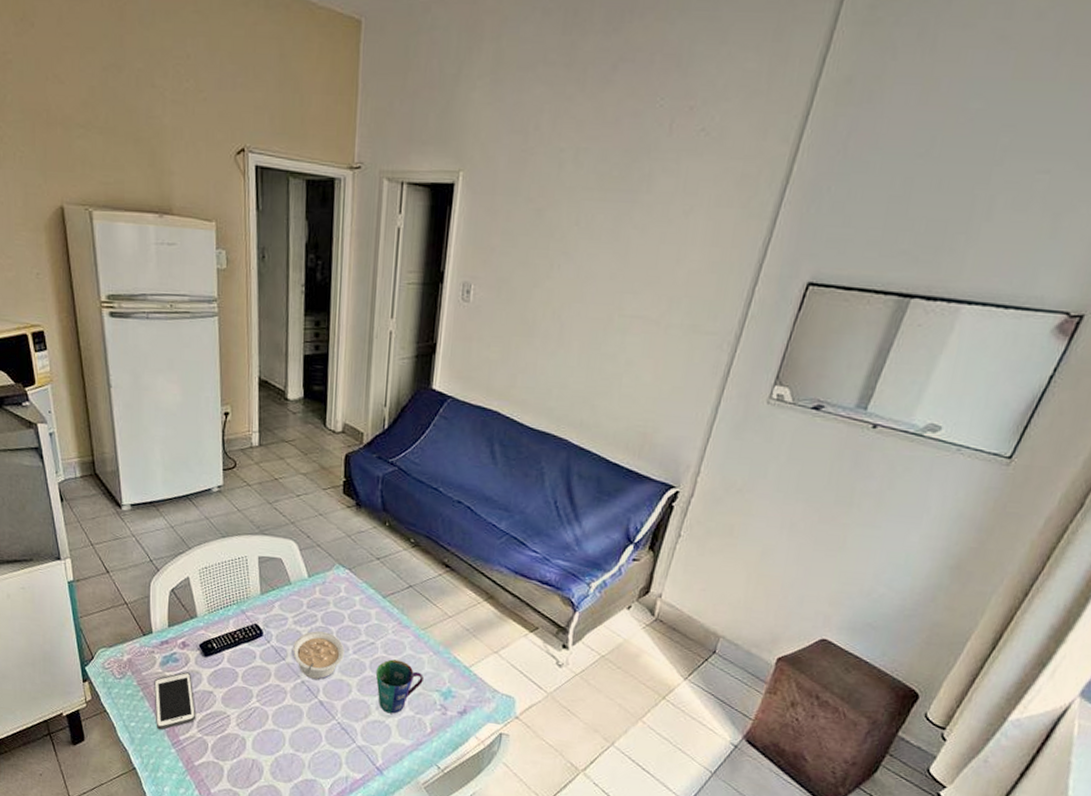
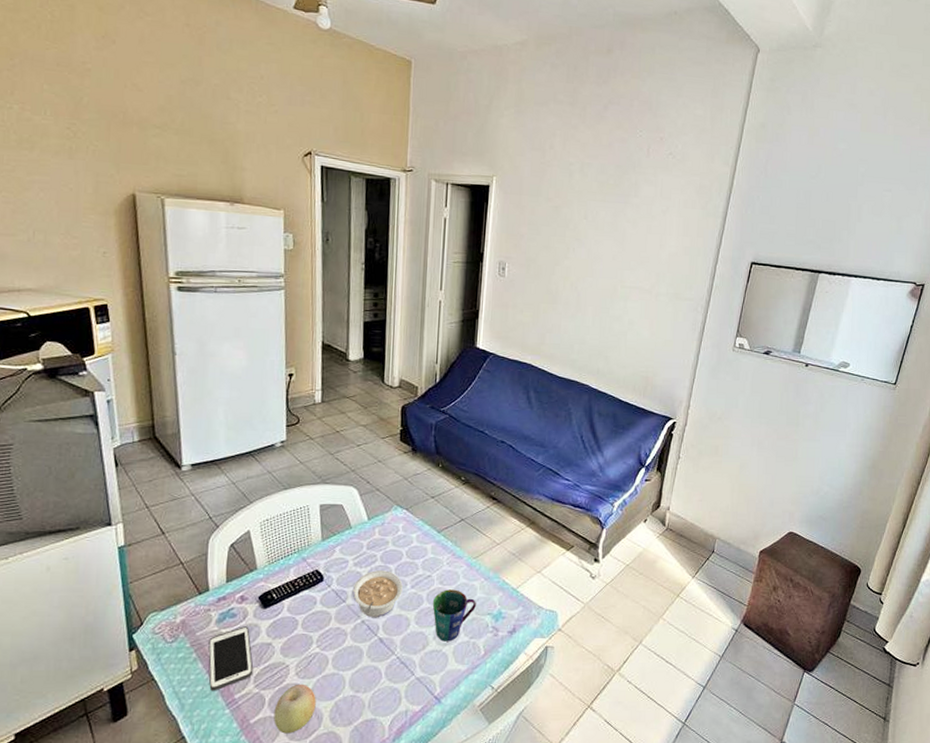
fruit: none [216,734,257,781] -> present [274,684,316,734]

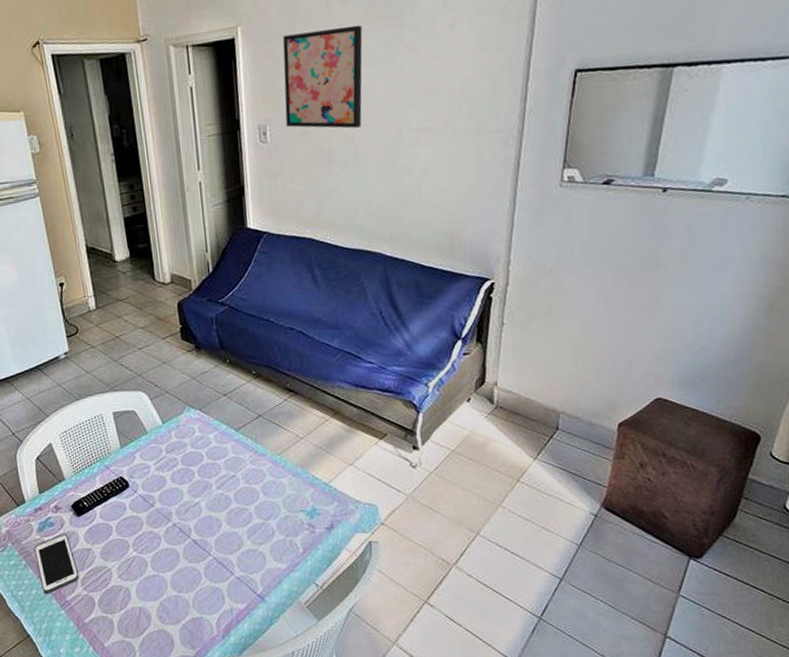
fruit: present [274,684,316,734] -> none [104,585,143,632]
legume: present [352,570,403,618] -> none [158,473,209,521]
cup: present [432,589,476,642] -> none [241,488,287,541]
wall art: none [523,191,595,278] -> present [282,25,363,129]

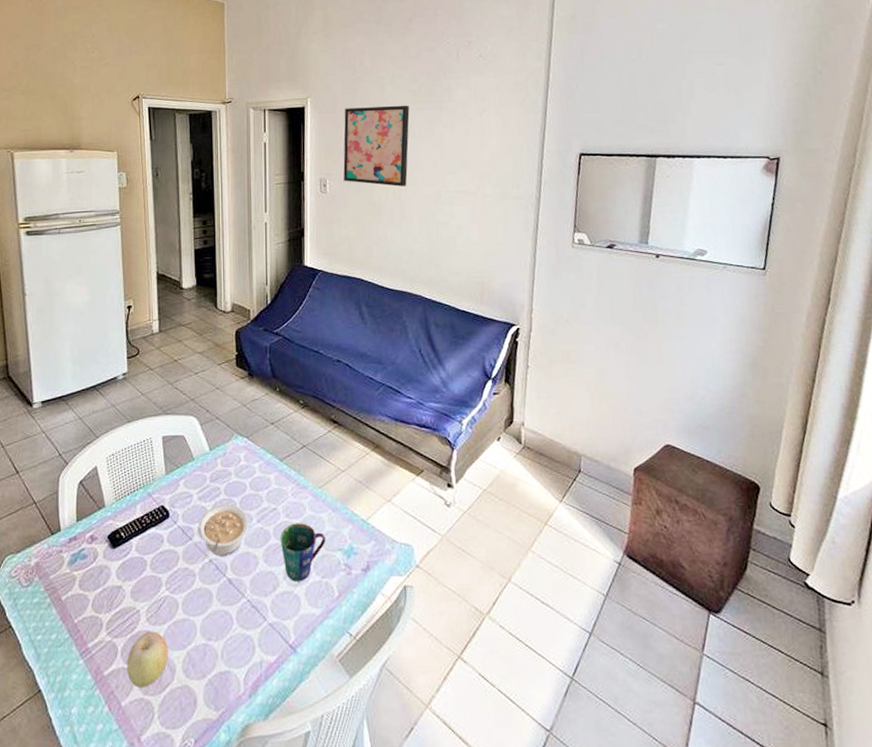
cell phone: present [34,534,80,594] -> none [61,568,105,640]
fruit: none [104,585,143,632] -> present [127,631,168,688]
legume: none [158,473,209,521] -> present [198,504,248,557]
cup: none [241,488,287,541] -> present [280,523,325,582]

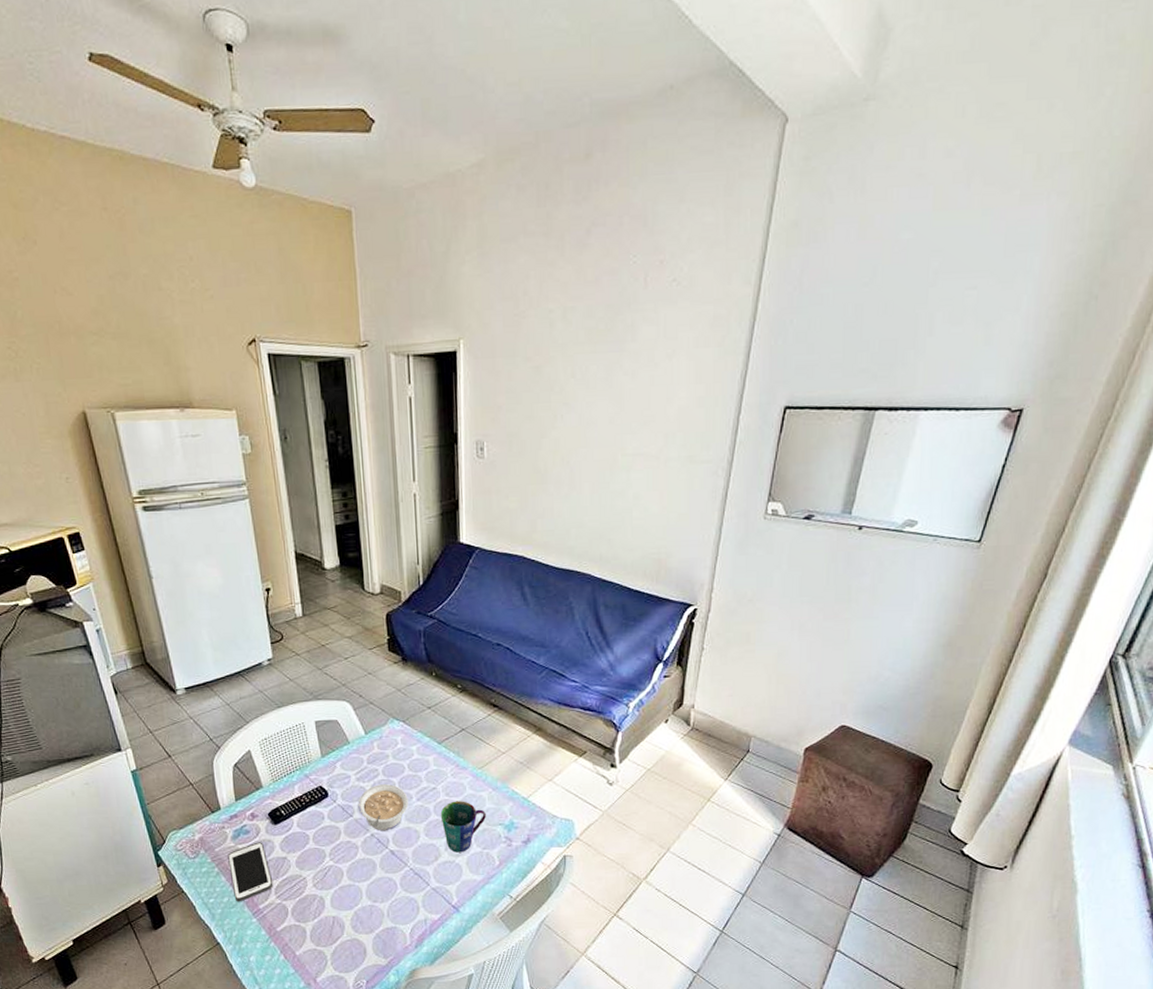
cell phone: none [61,568,105,640] -> present [228,842,274,902]
fruit: present [127,631,168,688] -> none [298,894,337,940]
wall art: present [343,105,410,187] -> none [503,347,583,449]

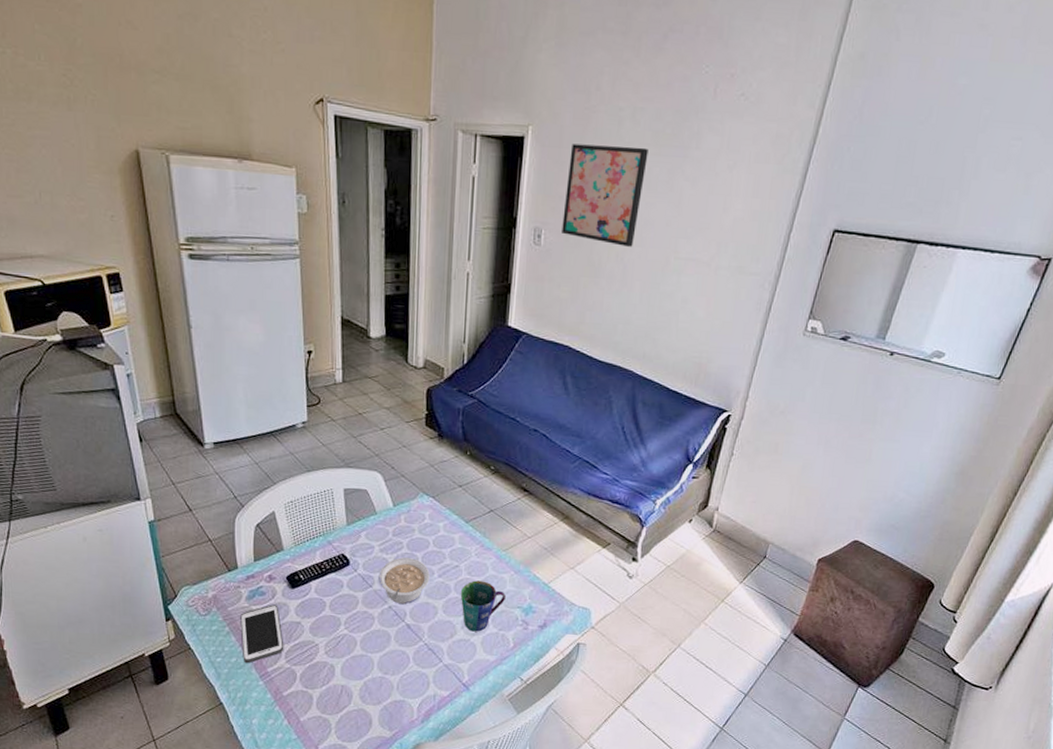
wall art: none [503,347,583,449] -> present [562,143,648,247]

